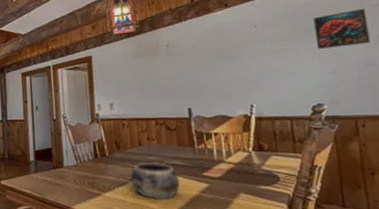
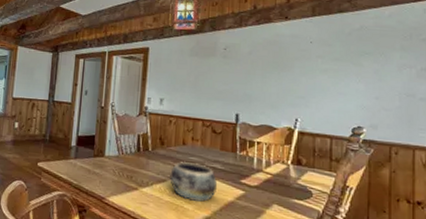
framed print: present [313,8,371,49] -> none [364,40,414,75]

